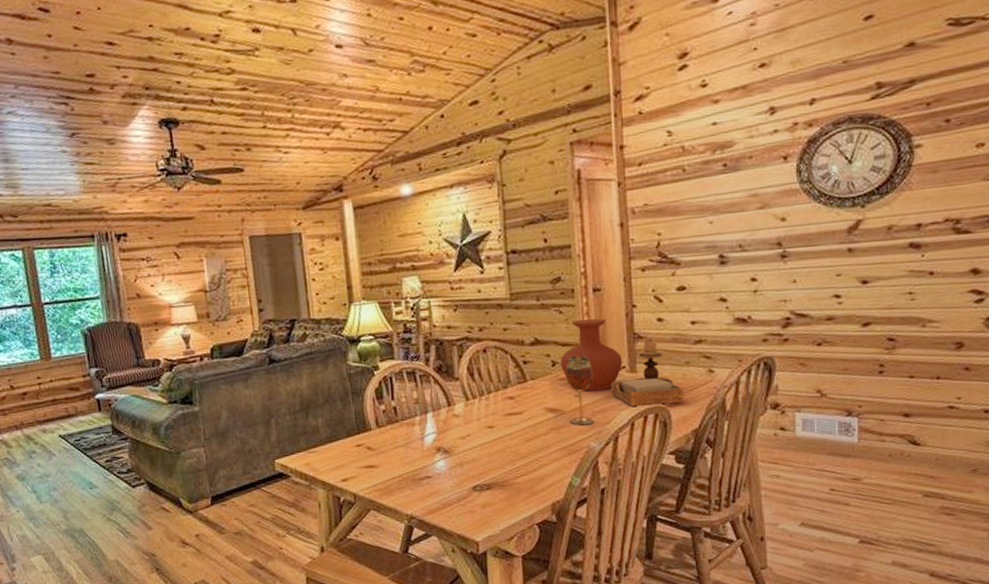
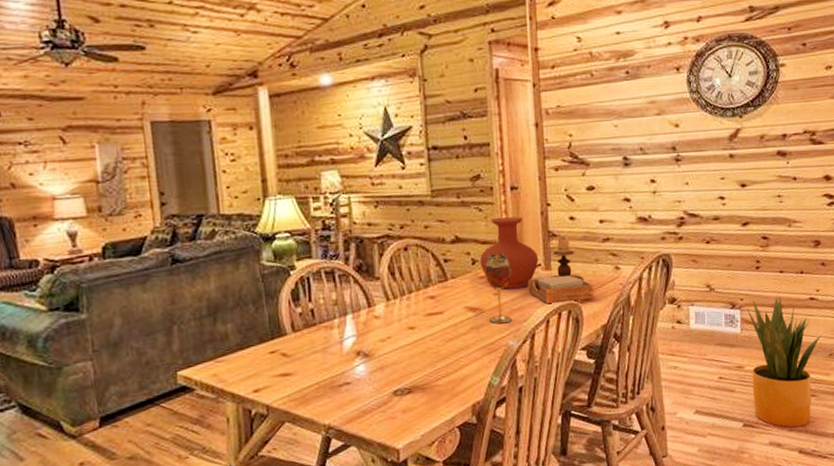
planter: none [865,405,963,548] -> present [746,297,821,428]

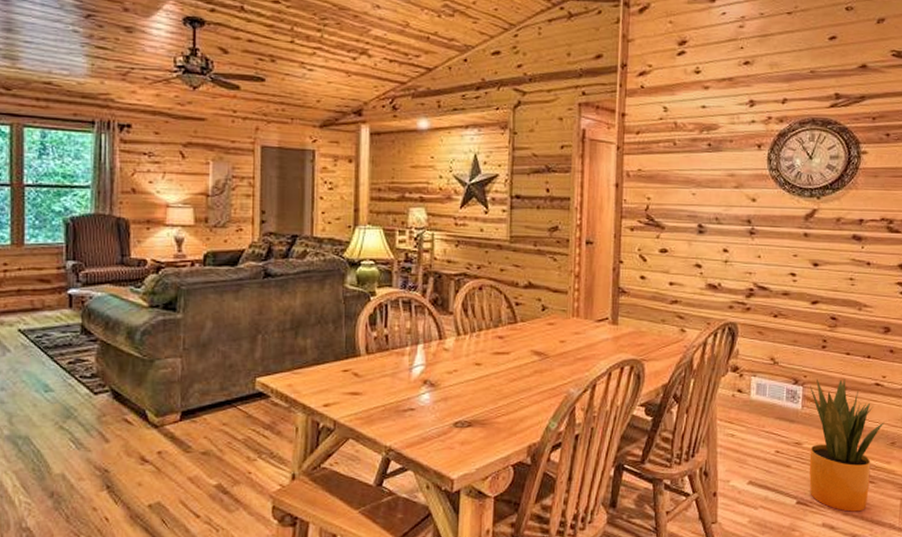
vase: present [480,216,539,290] -> none [550,268,607,339]
wineglass: present [484,253,512,324] -> none [552,302,579,371]
napkin holder: present [527,275,594,305] -> none [593,331,658,358]
candlestick: present [549,235,584,281] -> none [615,293,649,339]

